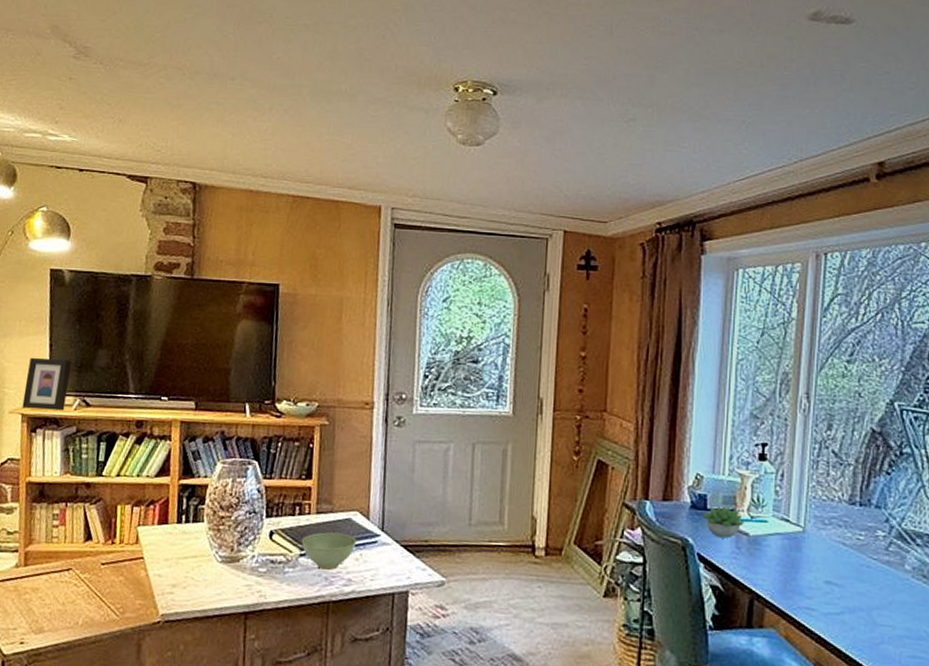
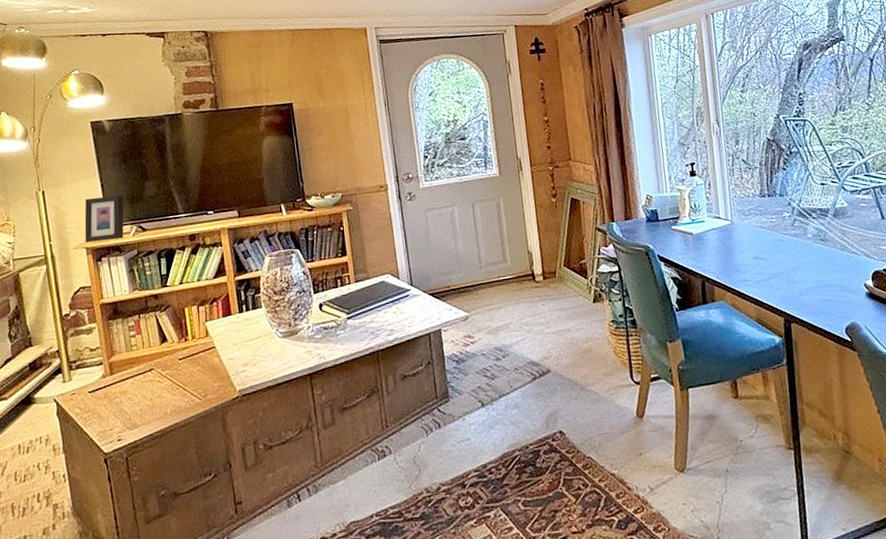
bowl: present [301,532,357,571] -> none [346,293,392,327]
succulent plant: present [703,506,746,539] -> none [656,215,689,241]

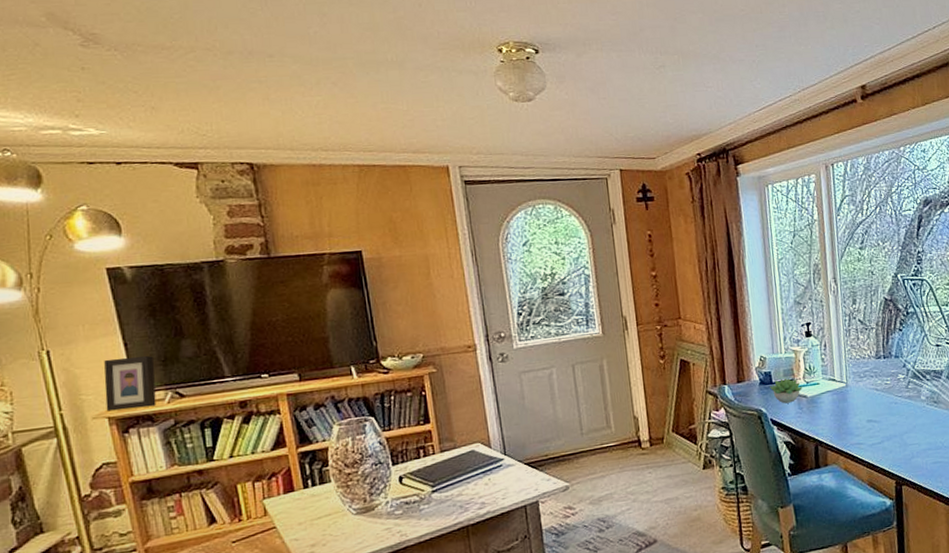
succulent plant: none [656,215,689,241] -> present [770,378,803,404]

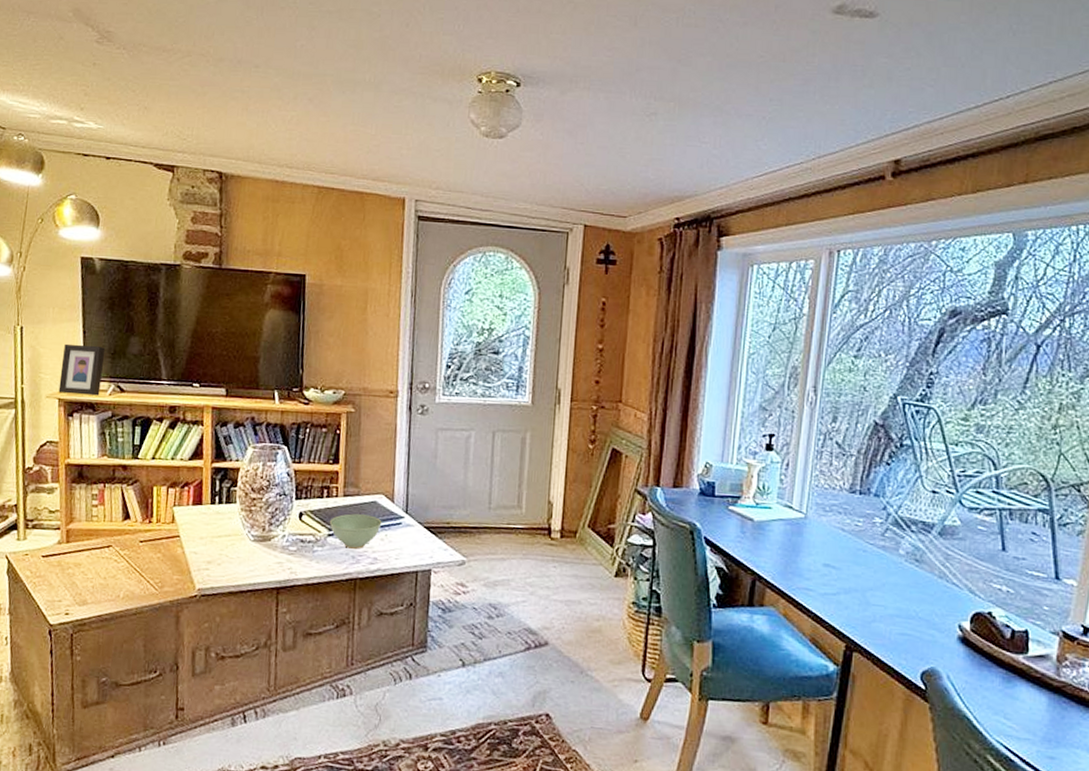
bowl: none [430,464,483,501] -> present [329,513,382,550]
succulent plant: present [770,378,803,404] -> none [710,493,751,524]

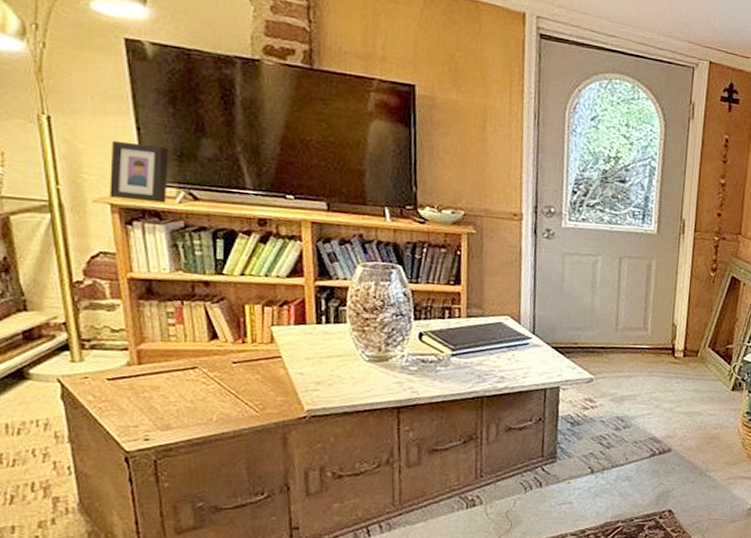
bowl: present [329,513,382,550] -> none [452,334,508,370]

